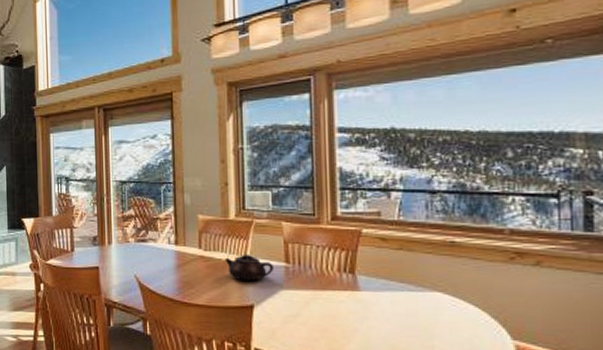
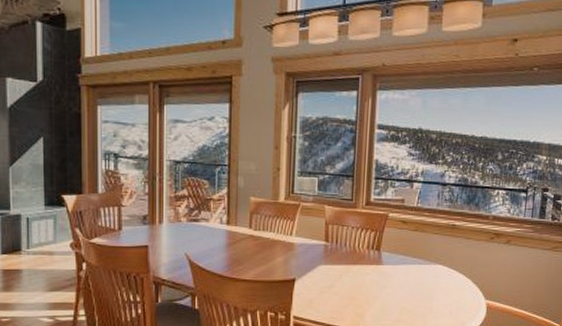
teapot: present [224,255,274,280] -> none [272,234,315,257]

